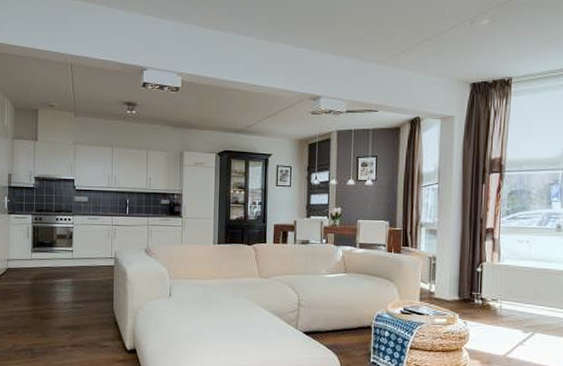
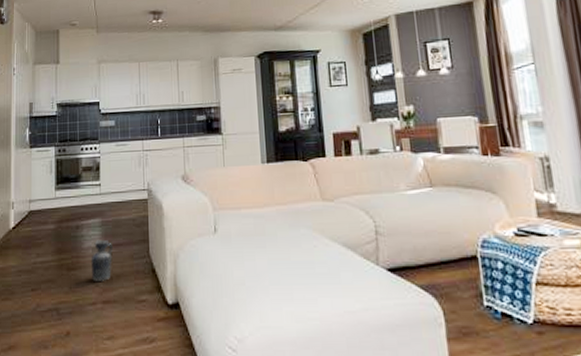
ceramic jug: none [62,297,81,329] -> present [90,240,112,281]

